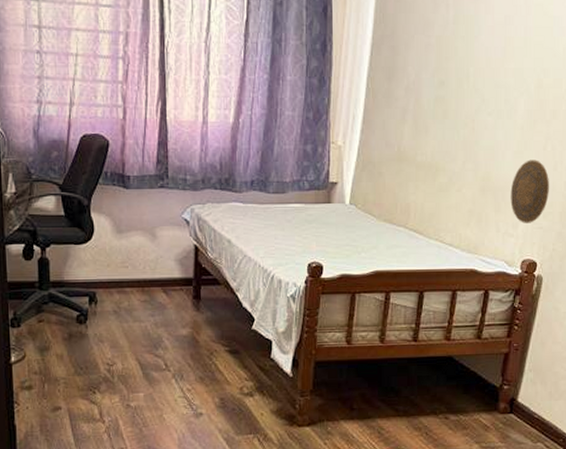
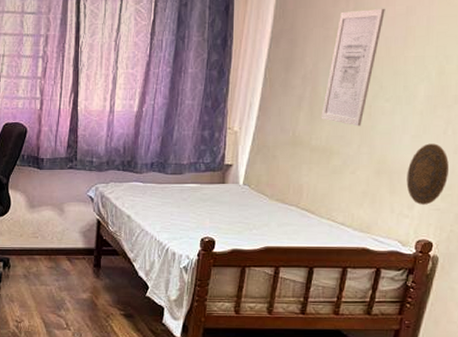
wall art: none [425,16,484,142] -> present [321,8,385,127]

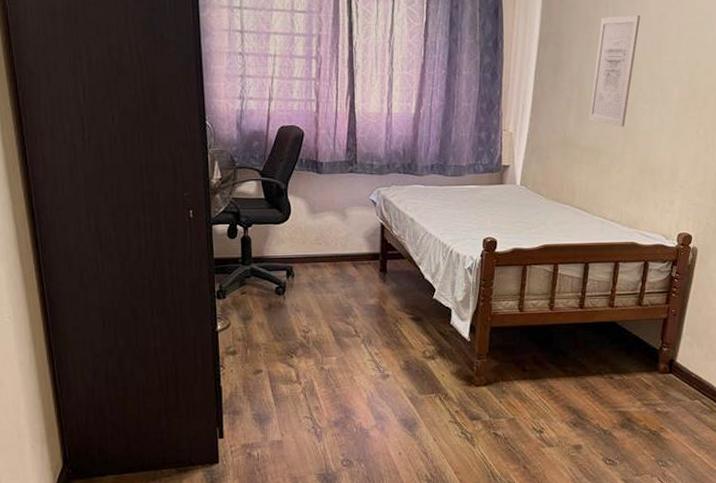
decorative plate: present [406,143,449,205] -> none [667,142,702,200]

